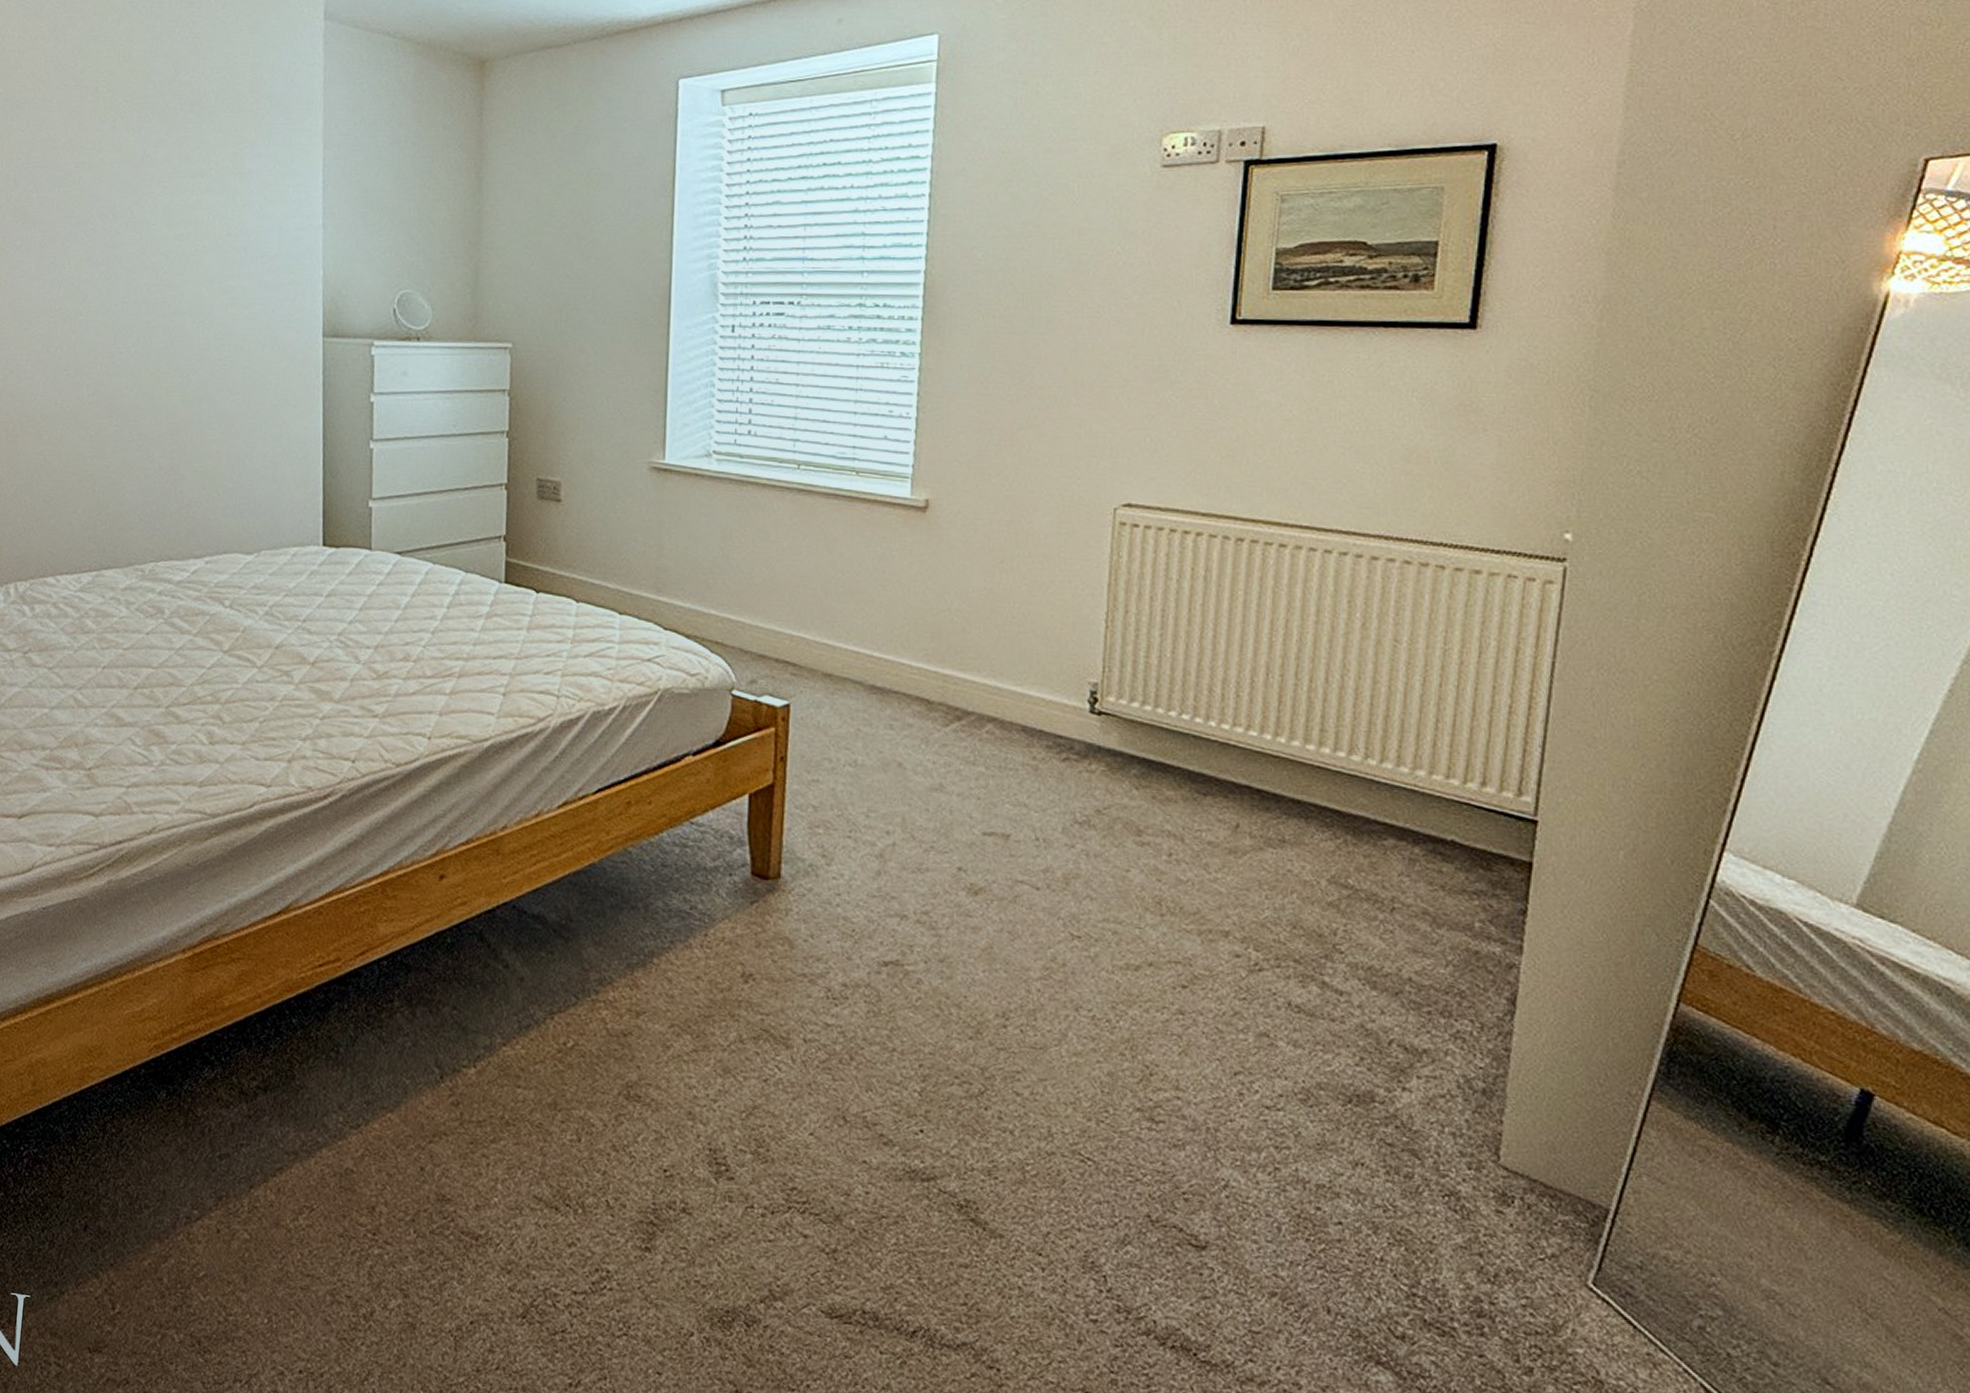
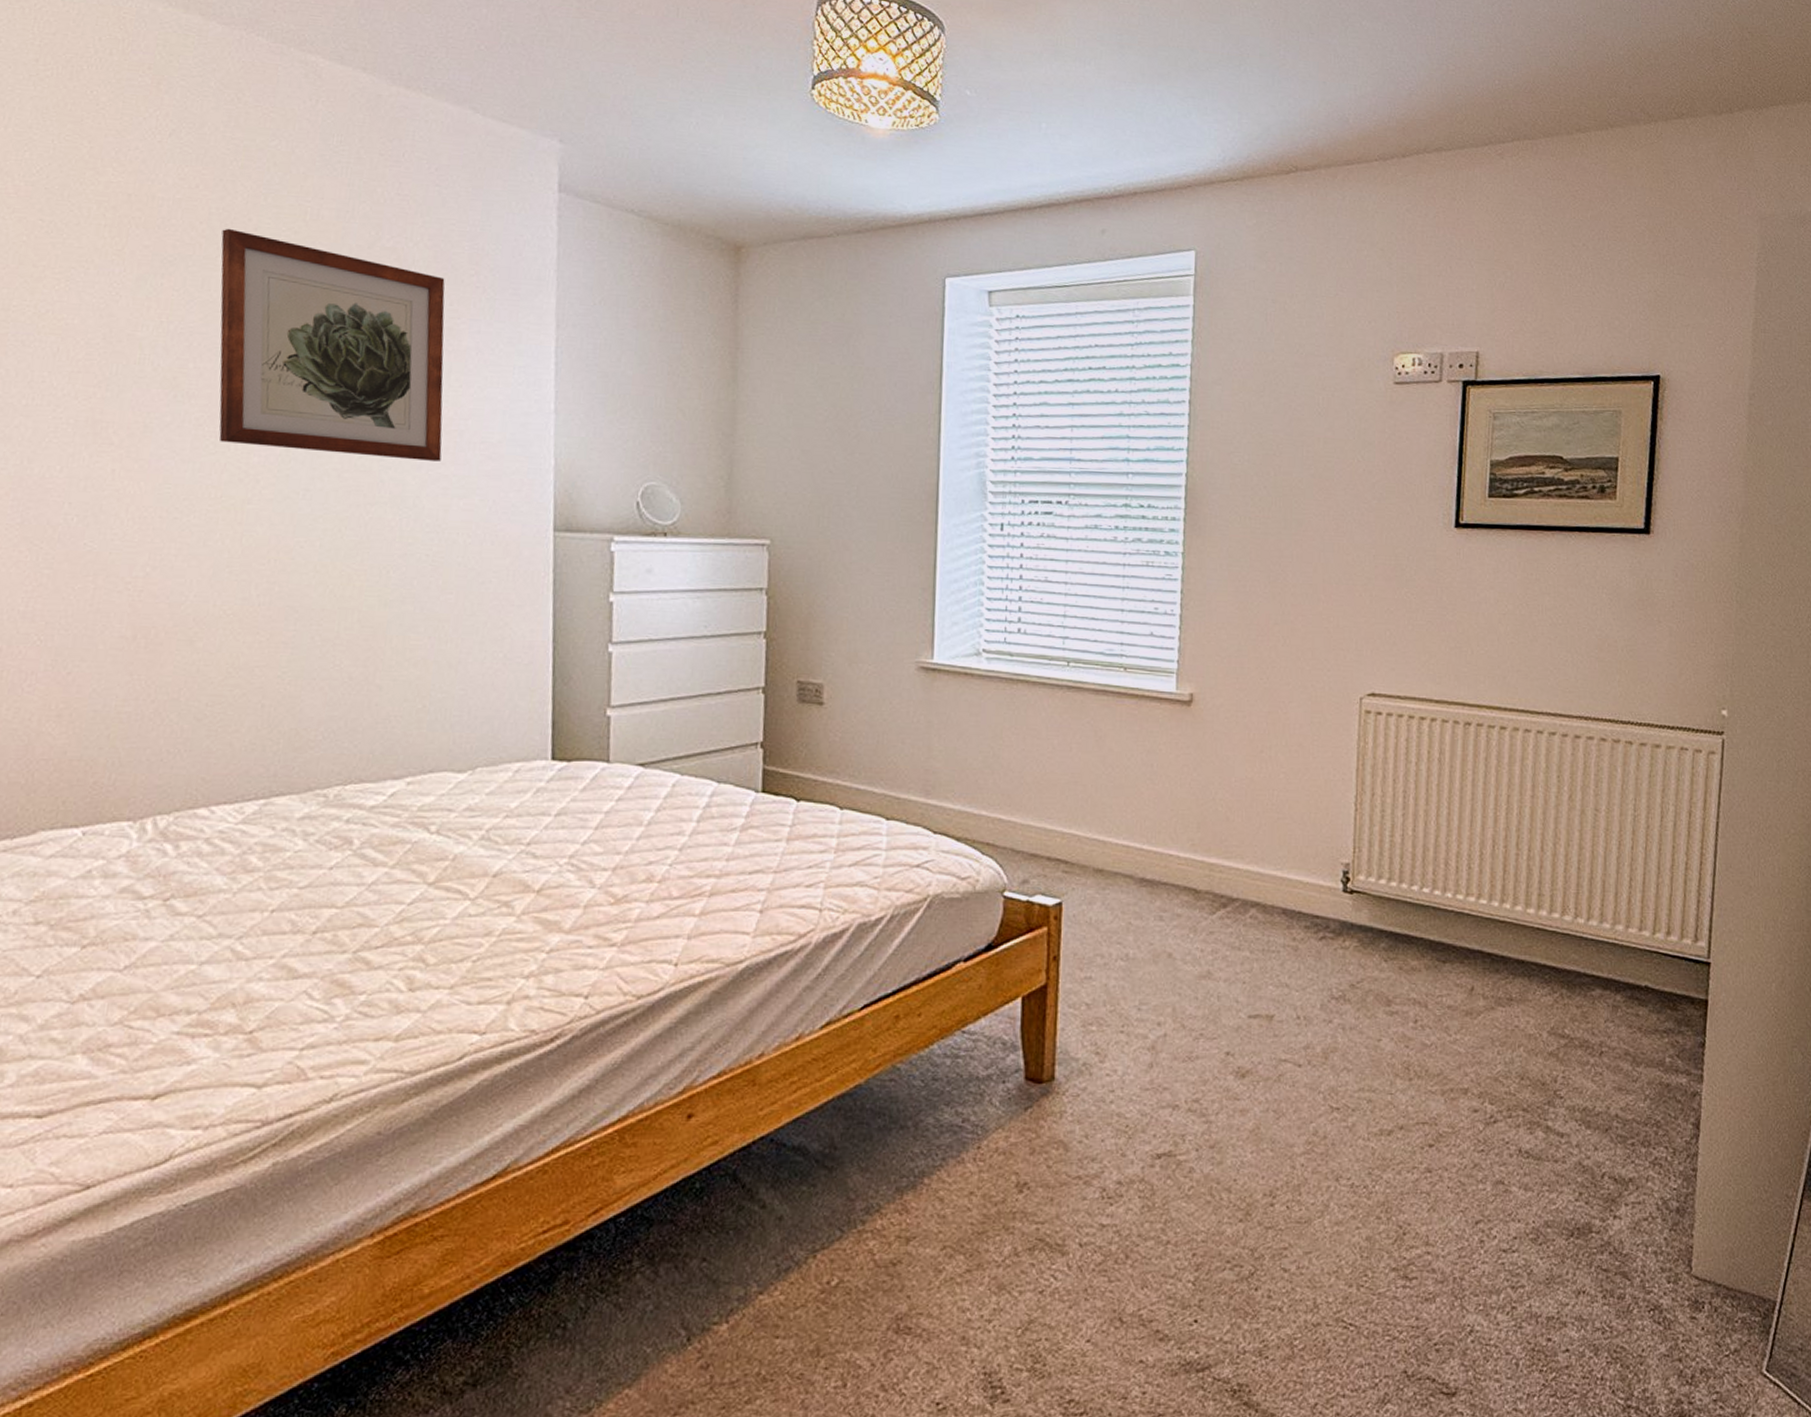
wall art: none [55,73,231,275] -> present [219,228,445,461]

